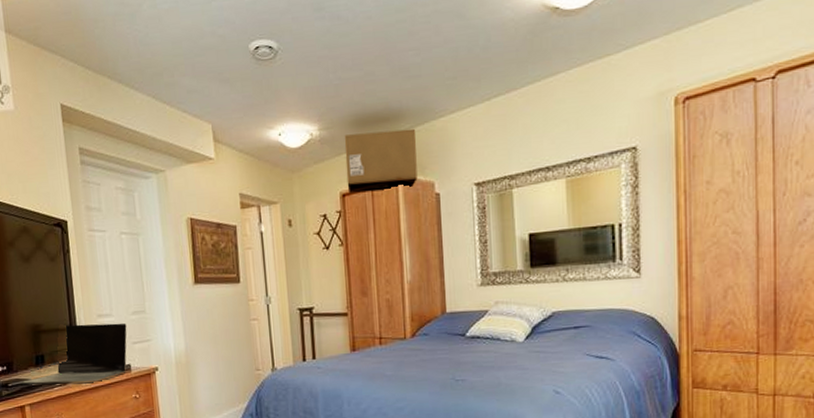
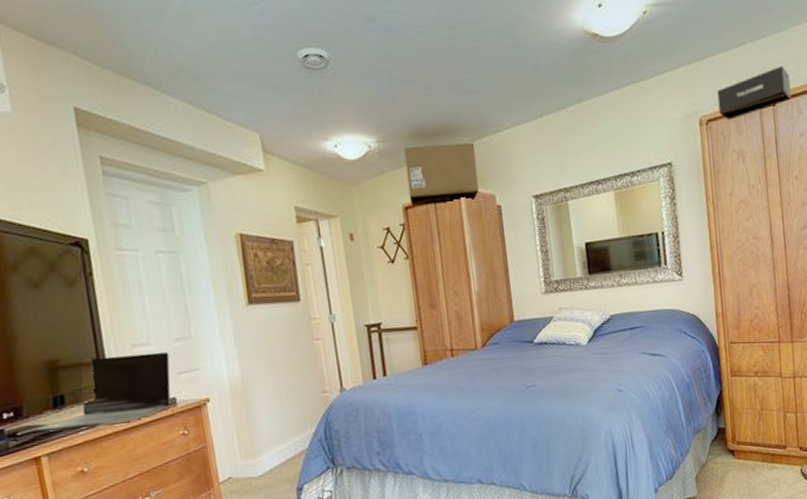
box: none [700,30,798,98] -> present [717,65,792,121]

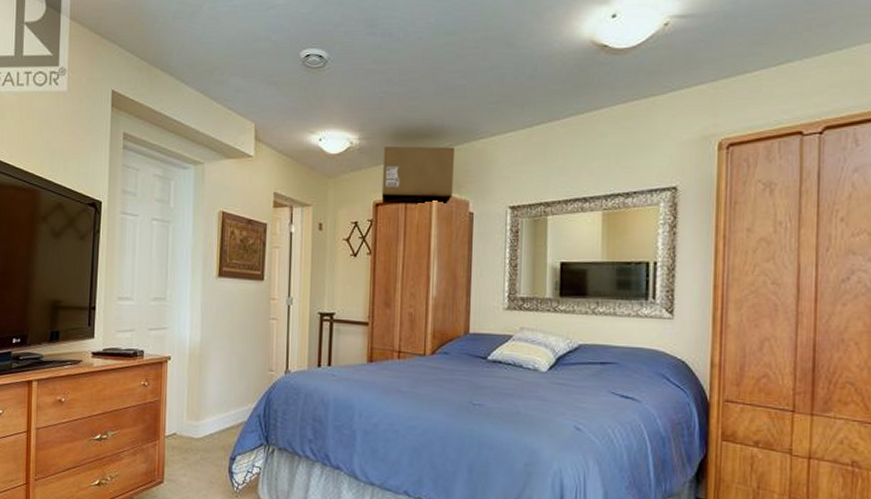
laptop: present [34,351,171,432] -> none [32,304,145,366]
box: present [717,65,792,121] -> none [745,88,848,146]

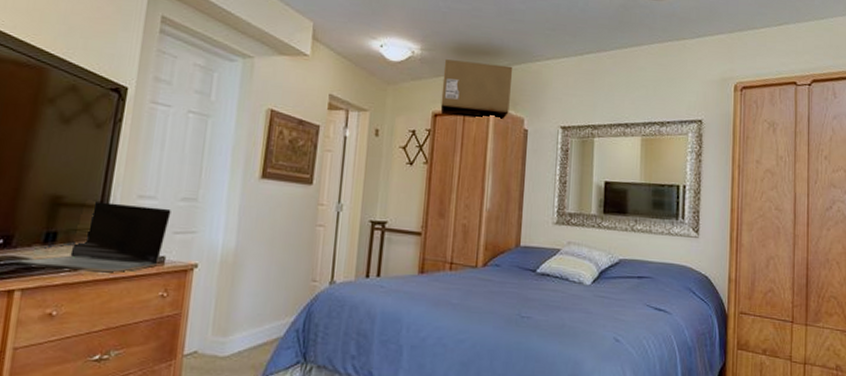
laptop: none [32,304,145,366] -> present [17,202,171,273]

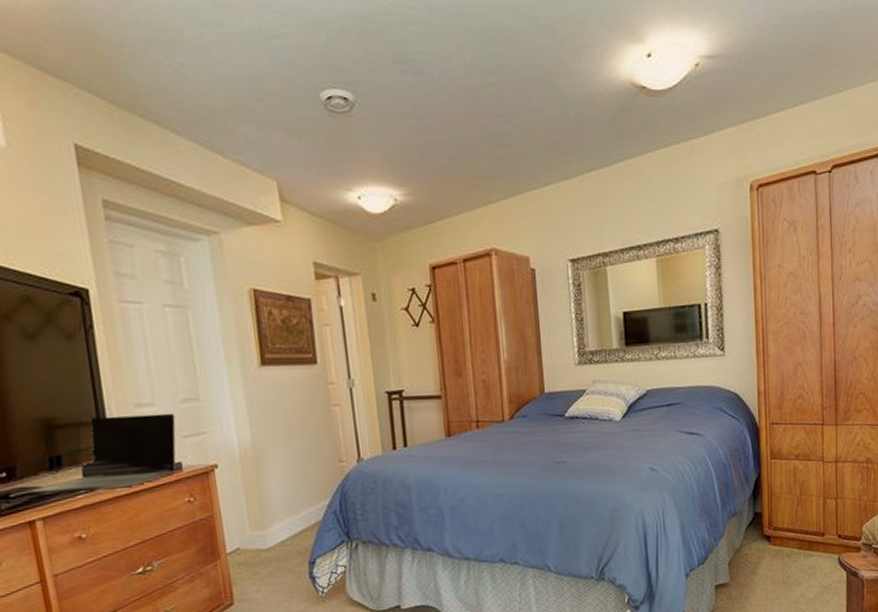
box: present [440,59,513,122] -> none [432,199,512,266]

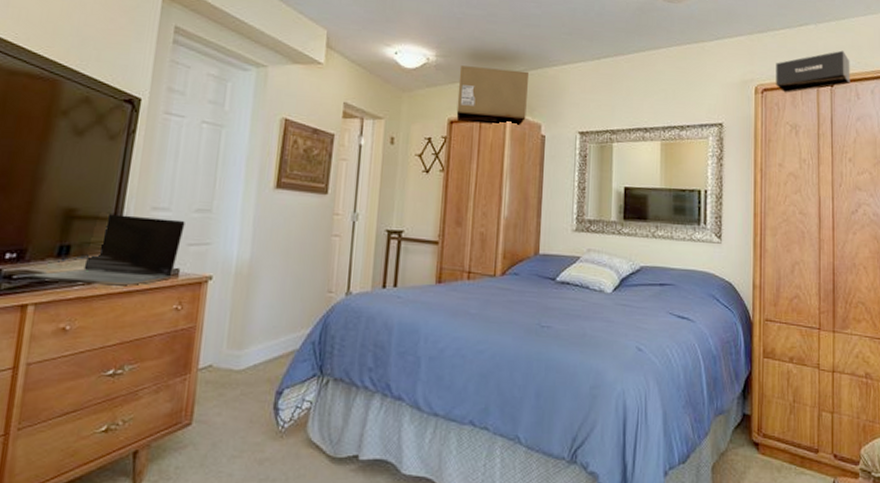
box: none [432,199,512,266] -> present [456,66,530,128]
box: none [770,129,849,186] -> present [776,50,850,93]

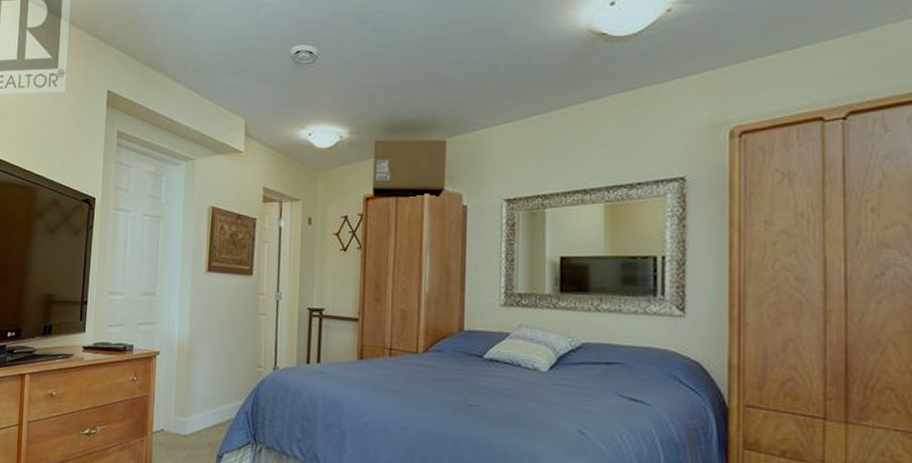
laptop: present [31,214,185,287] -> none [26,299,135,360]
box: present [776,50,850,93] -> none [759,71,874,134]

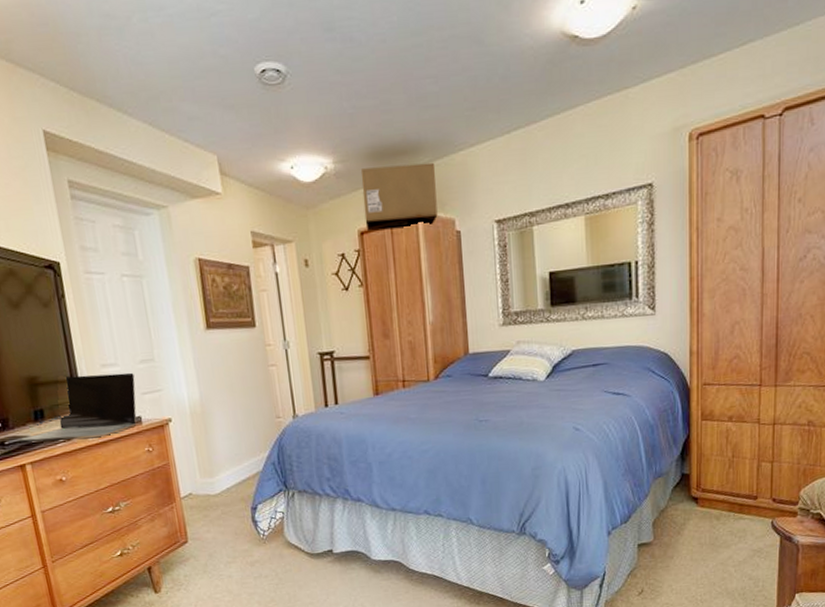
laptop: none [26,299,135,360] -> present [19,372,137,442]

